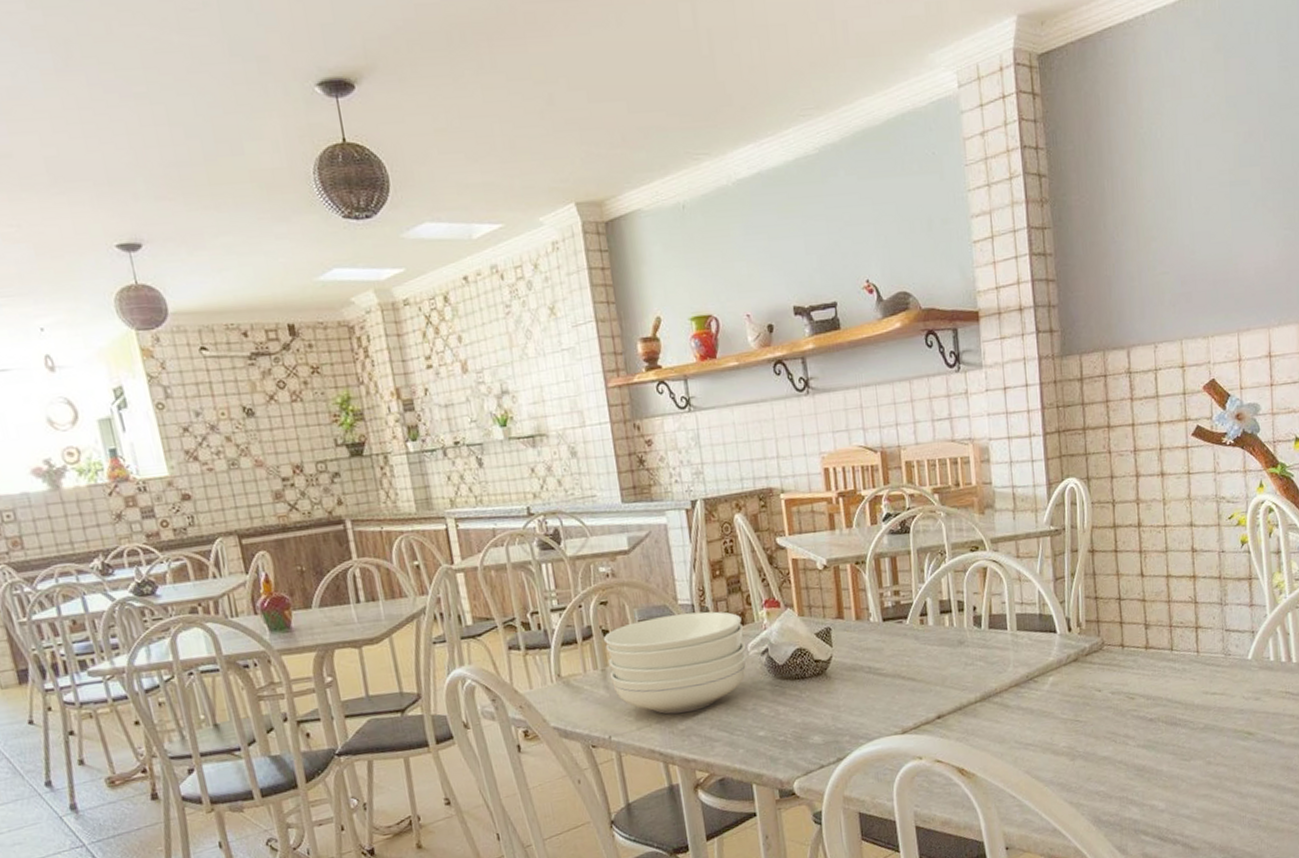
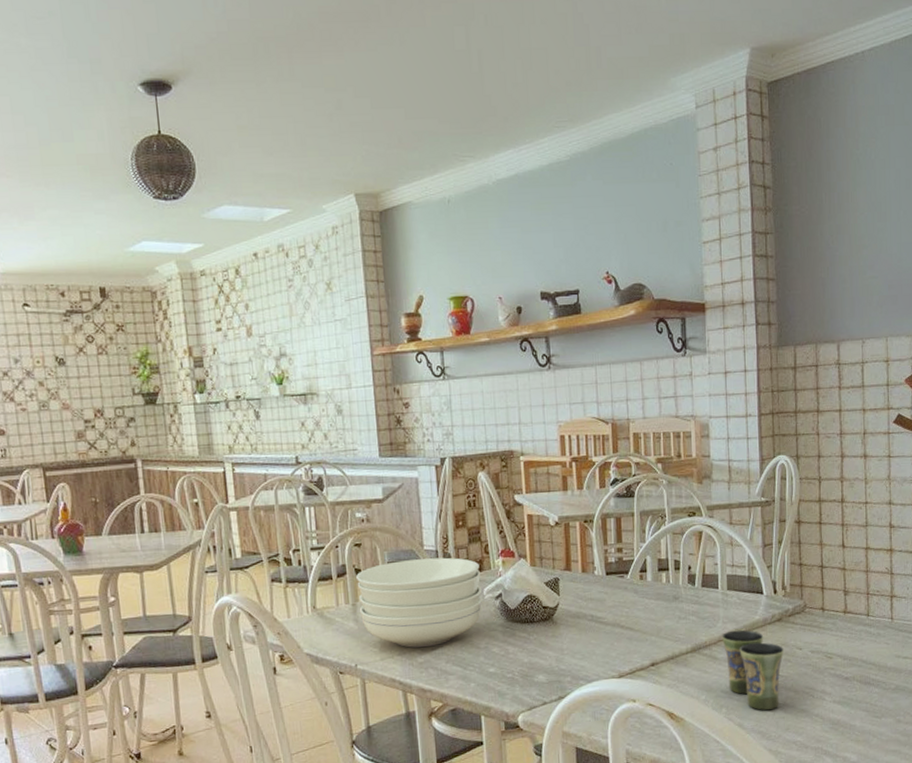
cup: none [1013,673,1083,760] -> present [722,630,785,710]

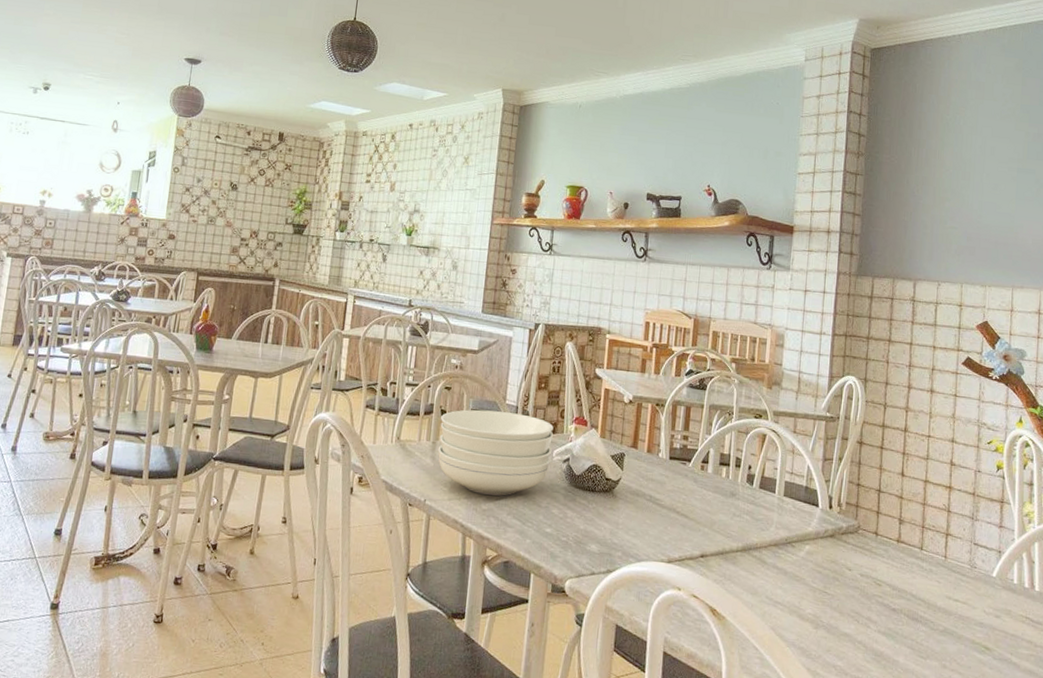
cup: present [722,630,785,710] -> none [773,537,834,626]

